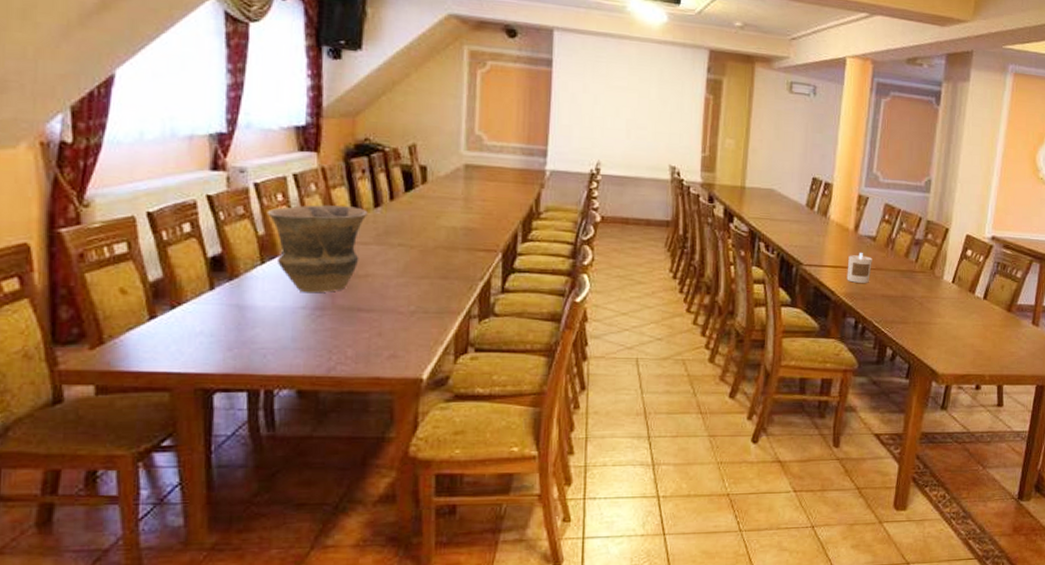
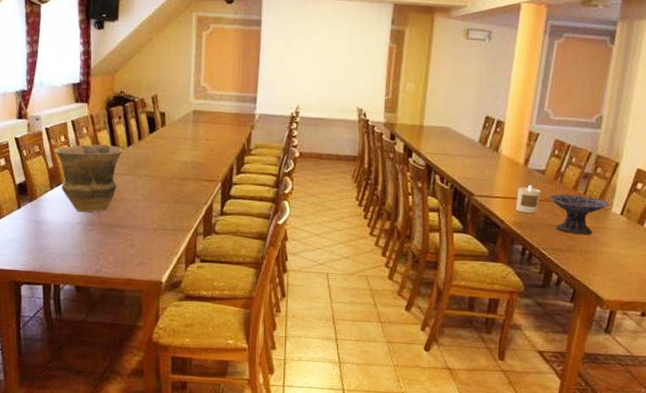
decorative bowl: none [879,262,942,306] -> present [547,194,610,235]

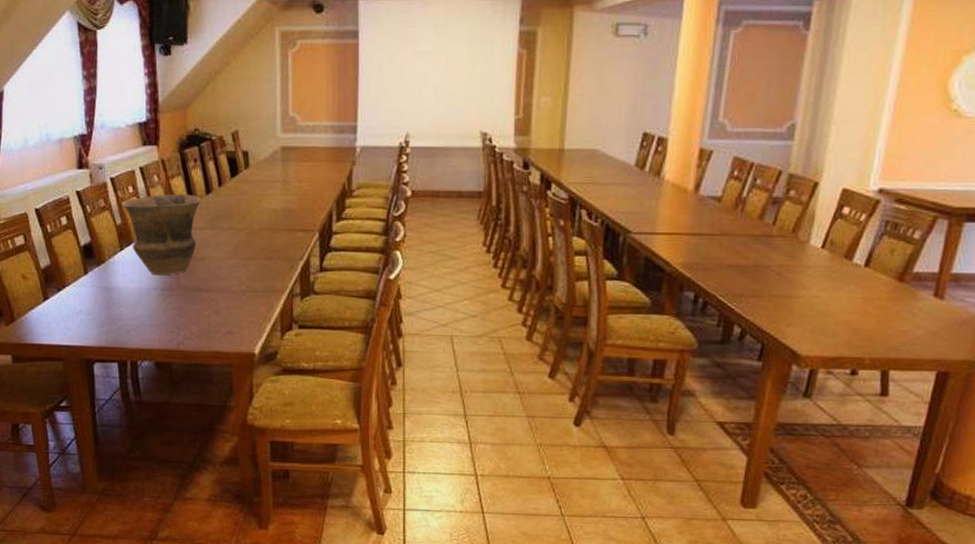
candle: present [515,185,541,213] -> none [684,217,717,251]
decorative bowl: present [547,194,610,235] -> none [725,225,808,276]

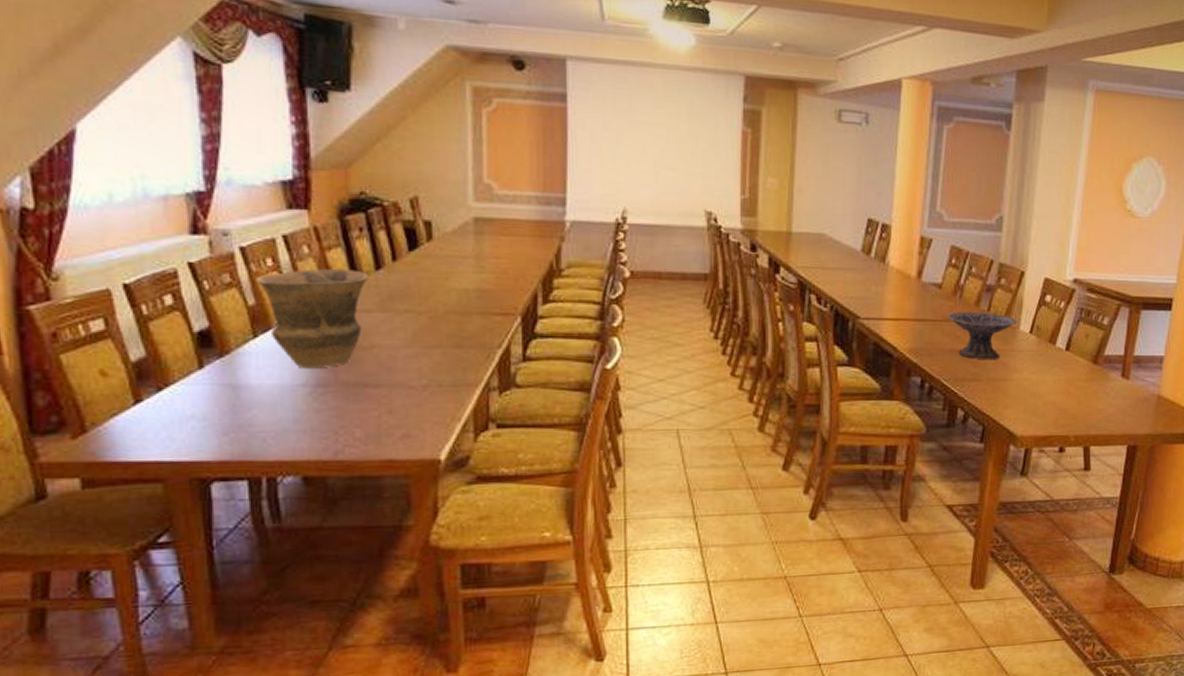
decorative bowl: none [725,225,808,276] -> present [946,311,1017,360]

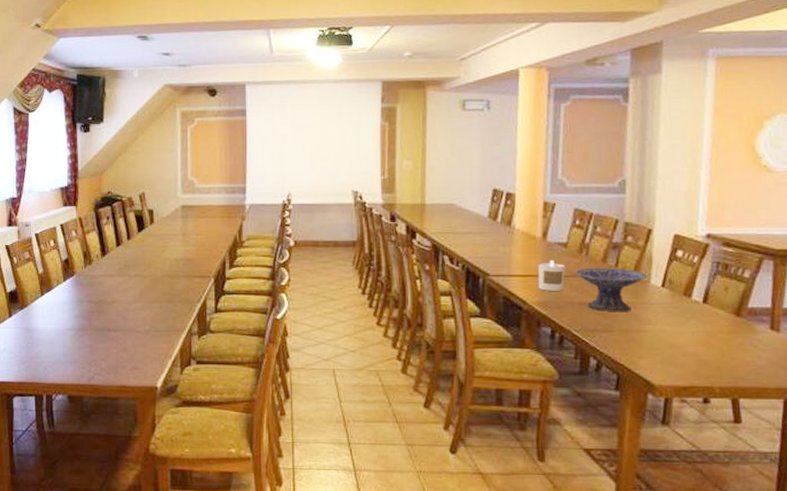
vase: present [256,269,368,369] -> none [44,247,112,318]
candle: none [910,303,939,337] -> present [537,260,565,291]

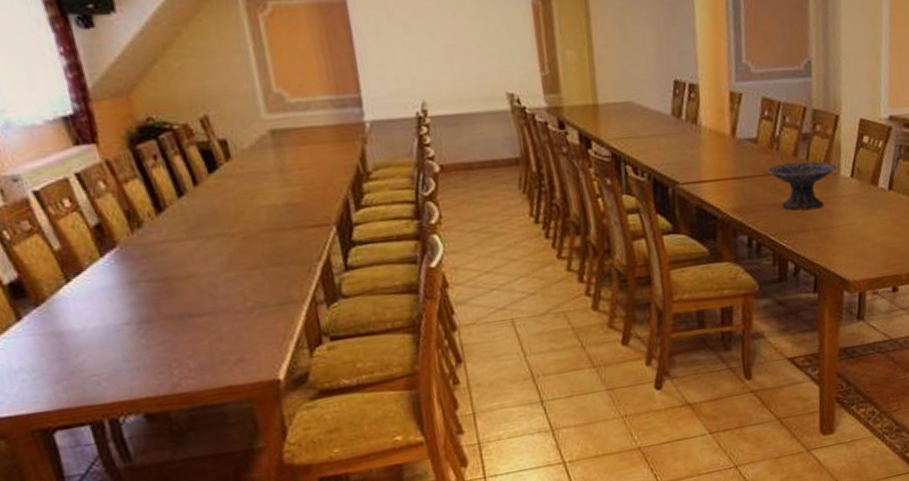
candle: present [537,260,565,291] -> none [729,159,758,195]

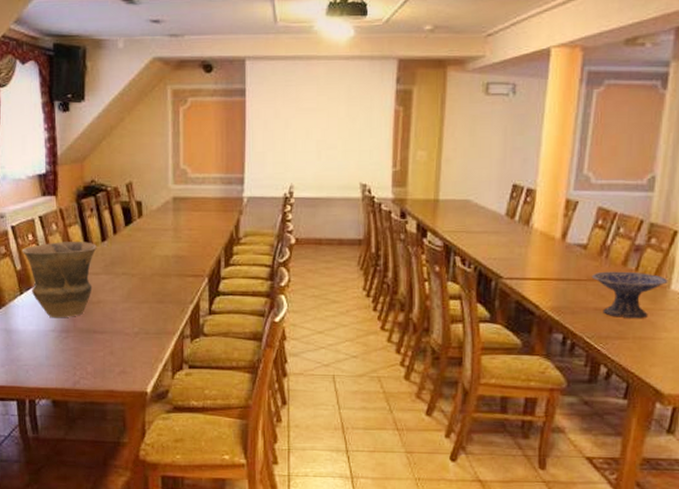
vase: none [56,200,177,307] -> present [22,242,97,318]

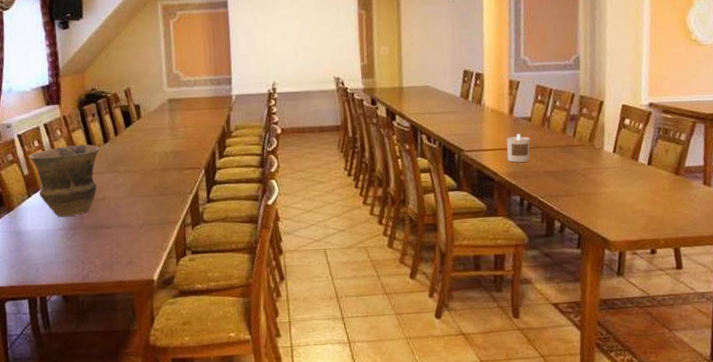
candle: none [553,263,583,296] -> present [506,134,531,163]
decorative bowl: present [591,271,668,319] -> none [538,138,601,178]

